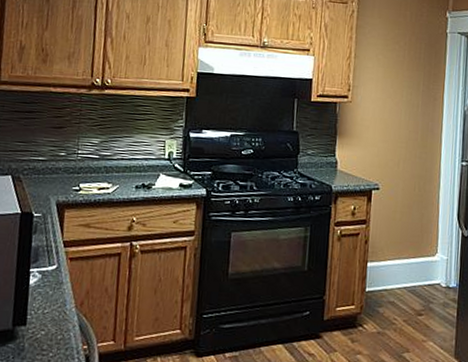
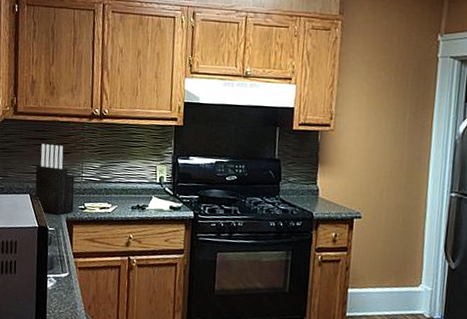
knife block: none [18,117,69,198] -> present [34,144,75,214]

